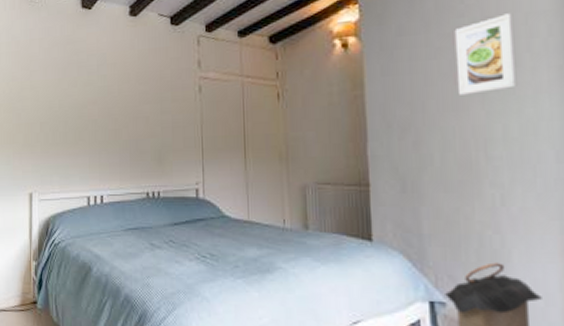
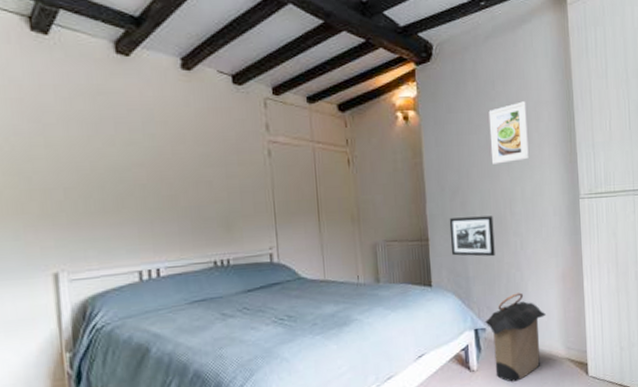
picture frame: none [397,159,462,212] -> present [449,215,495,257]

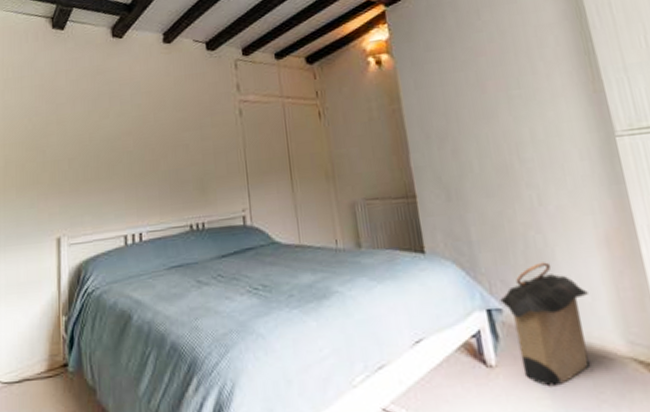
picture frame: present [449,215,495,257] -> none [439,164,504,216]
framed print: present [488,101,530,164] -> none [475,27,537,103]

